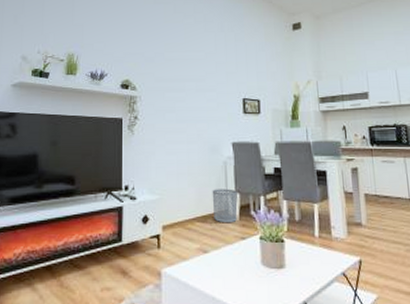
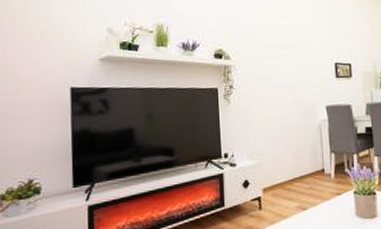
waste bin: present [212,189,238,223] -> none [308,149,333,182]

